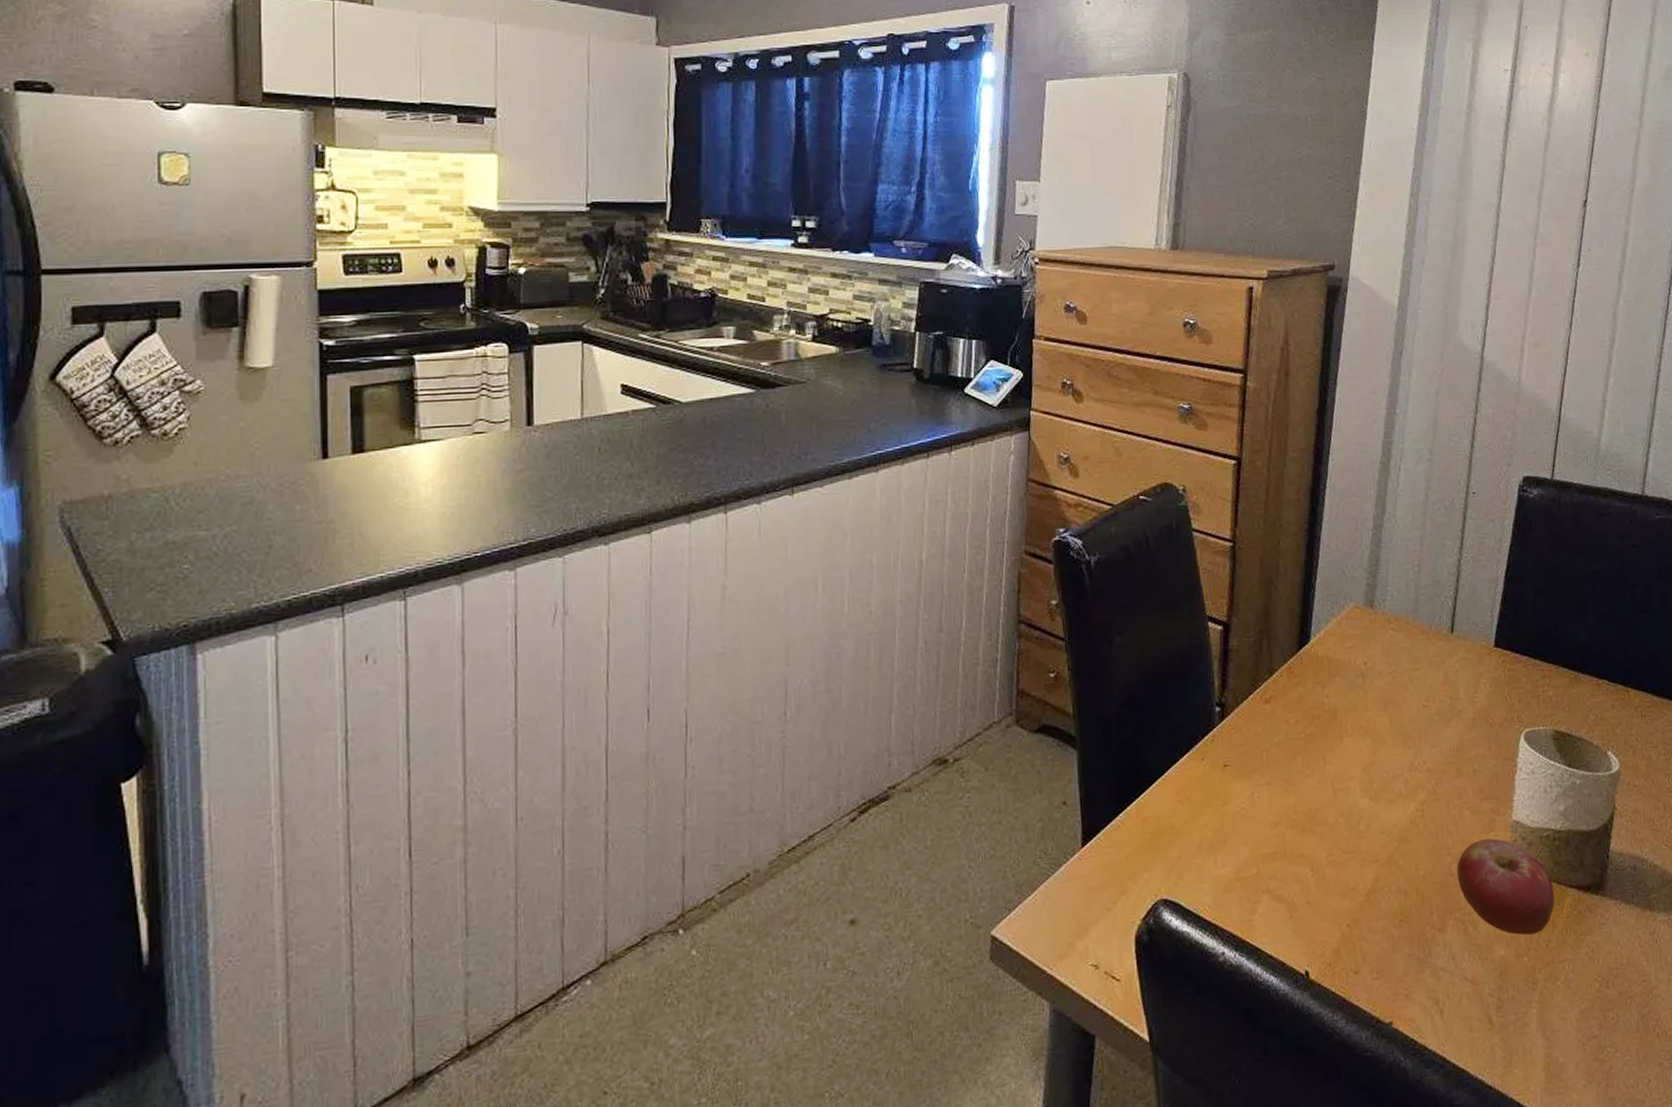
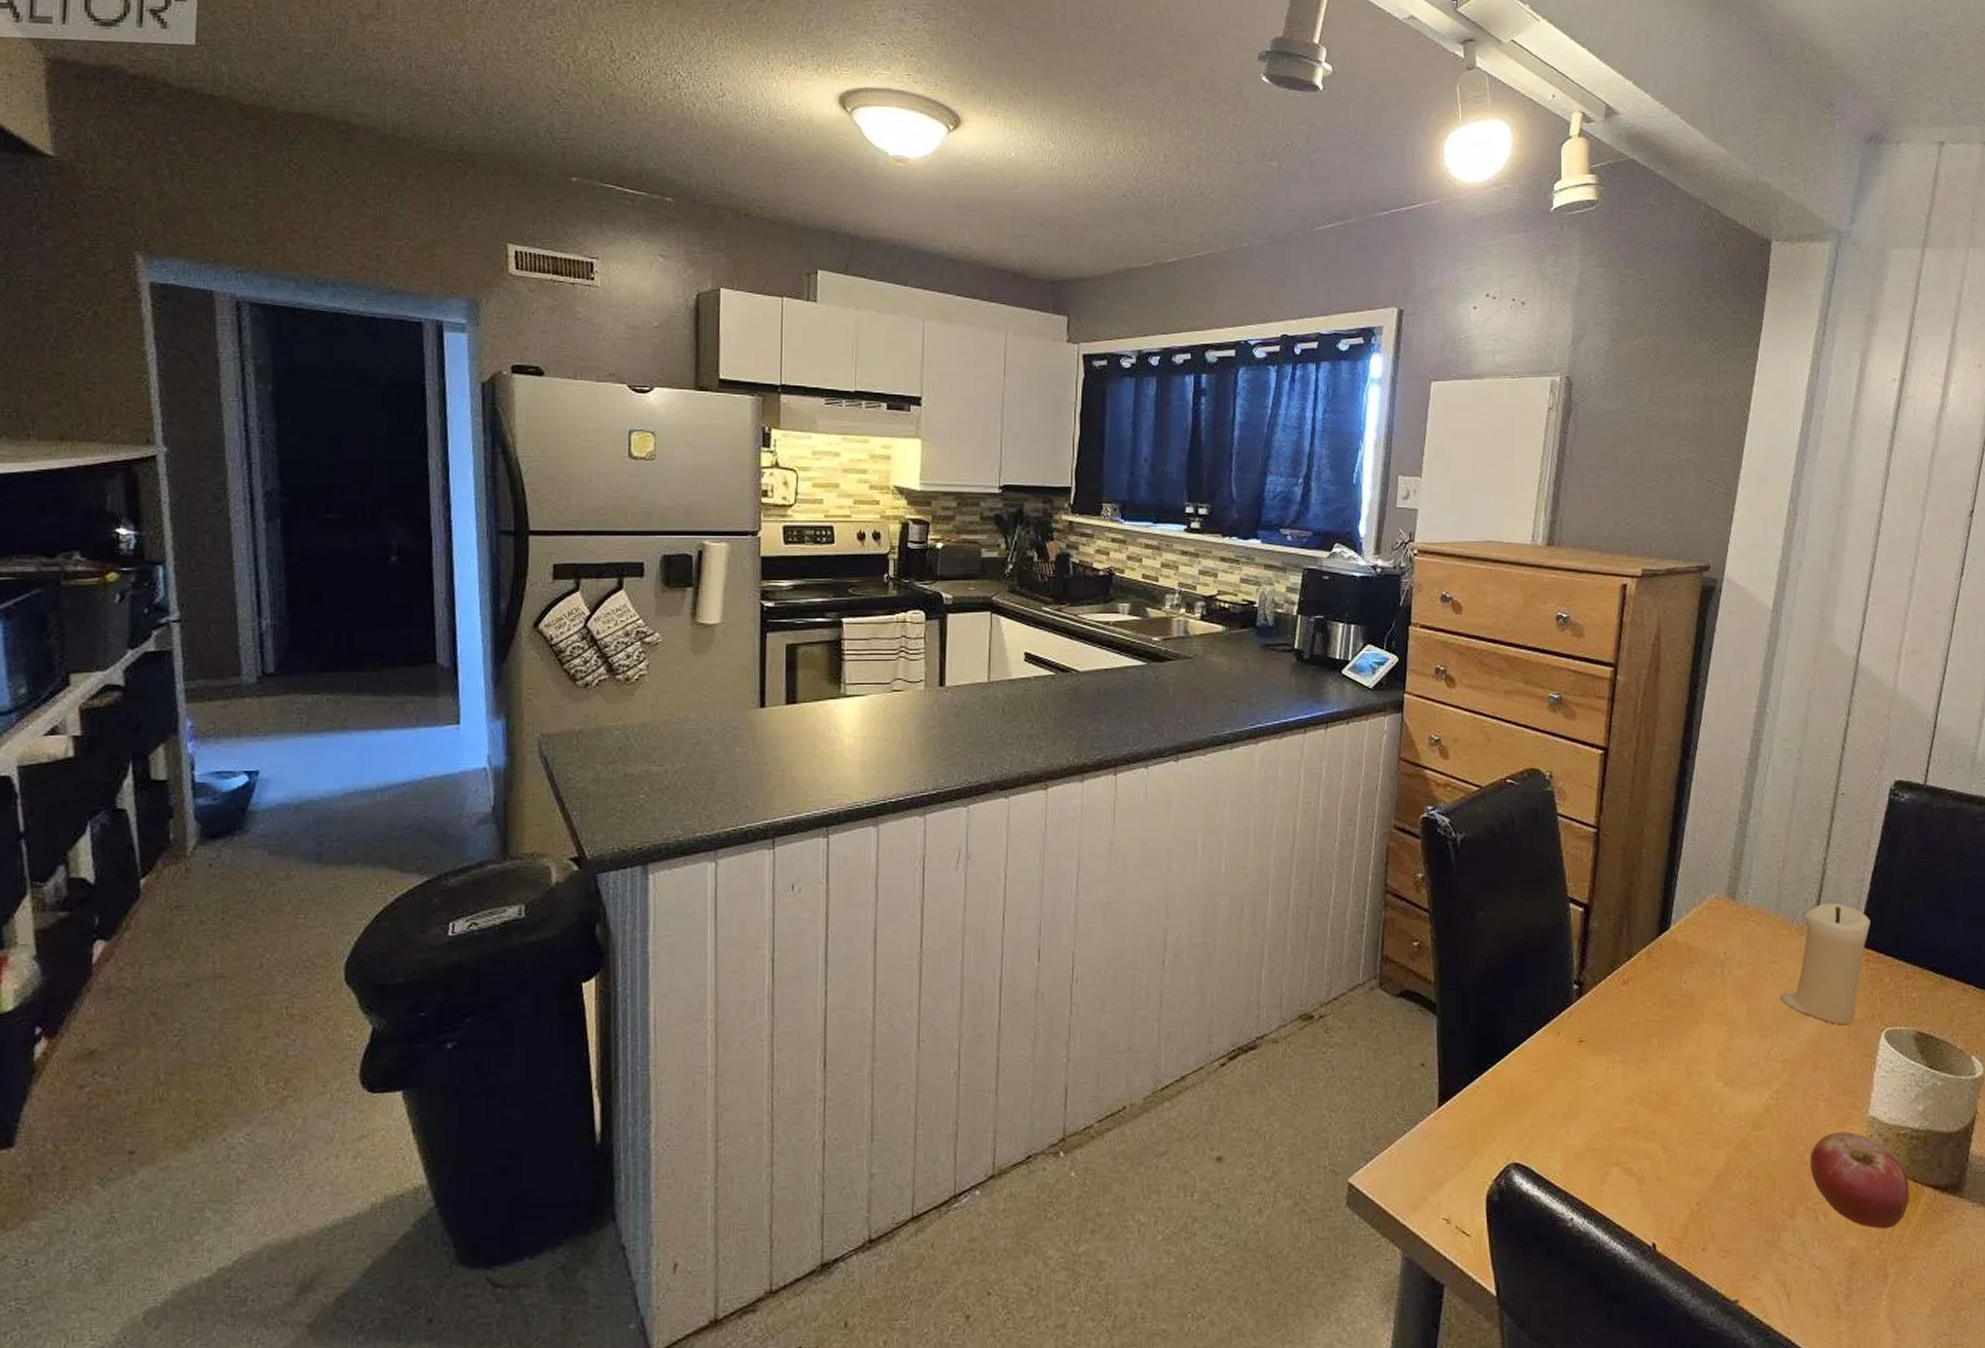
candle: none [1420,604,1506,730] -> present [1779,902,1871,1025]

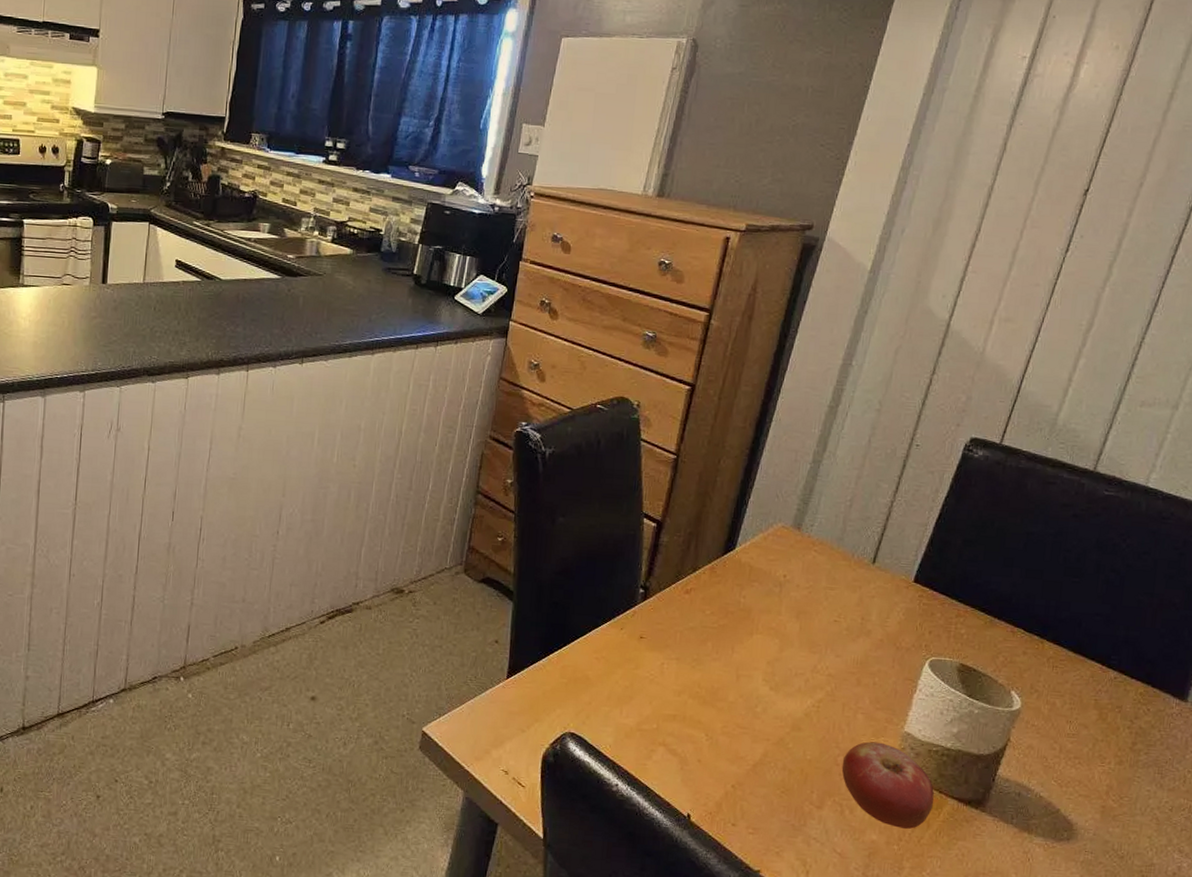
candle: present [1779,902,1871,1025] -> none [832,541,929,651]

